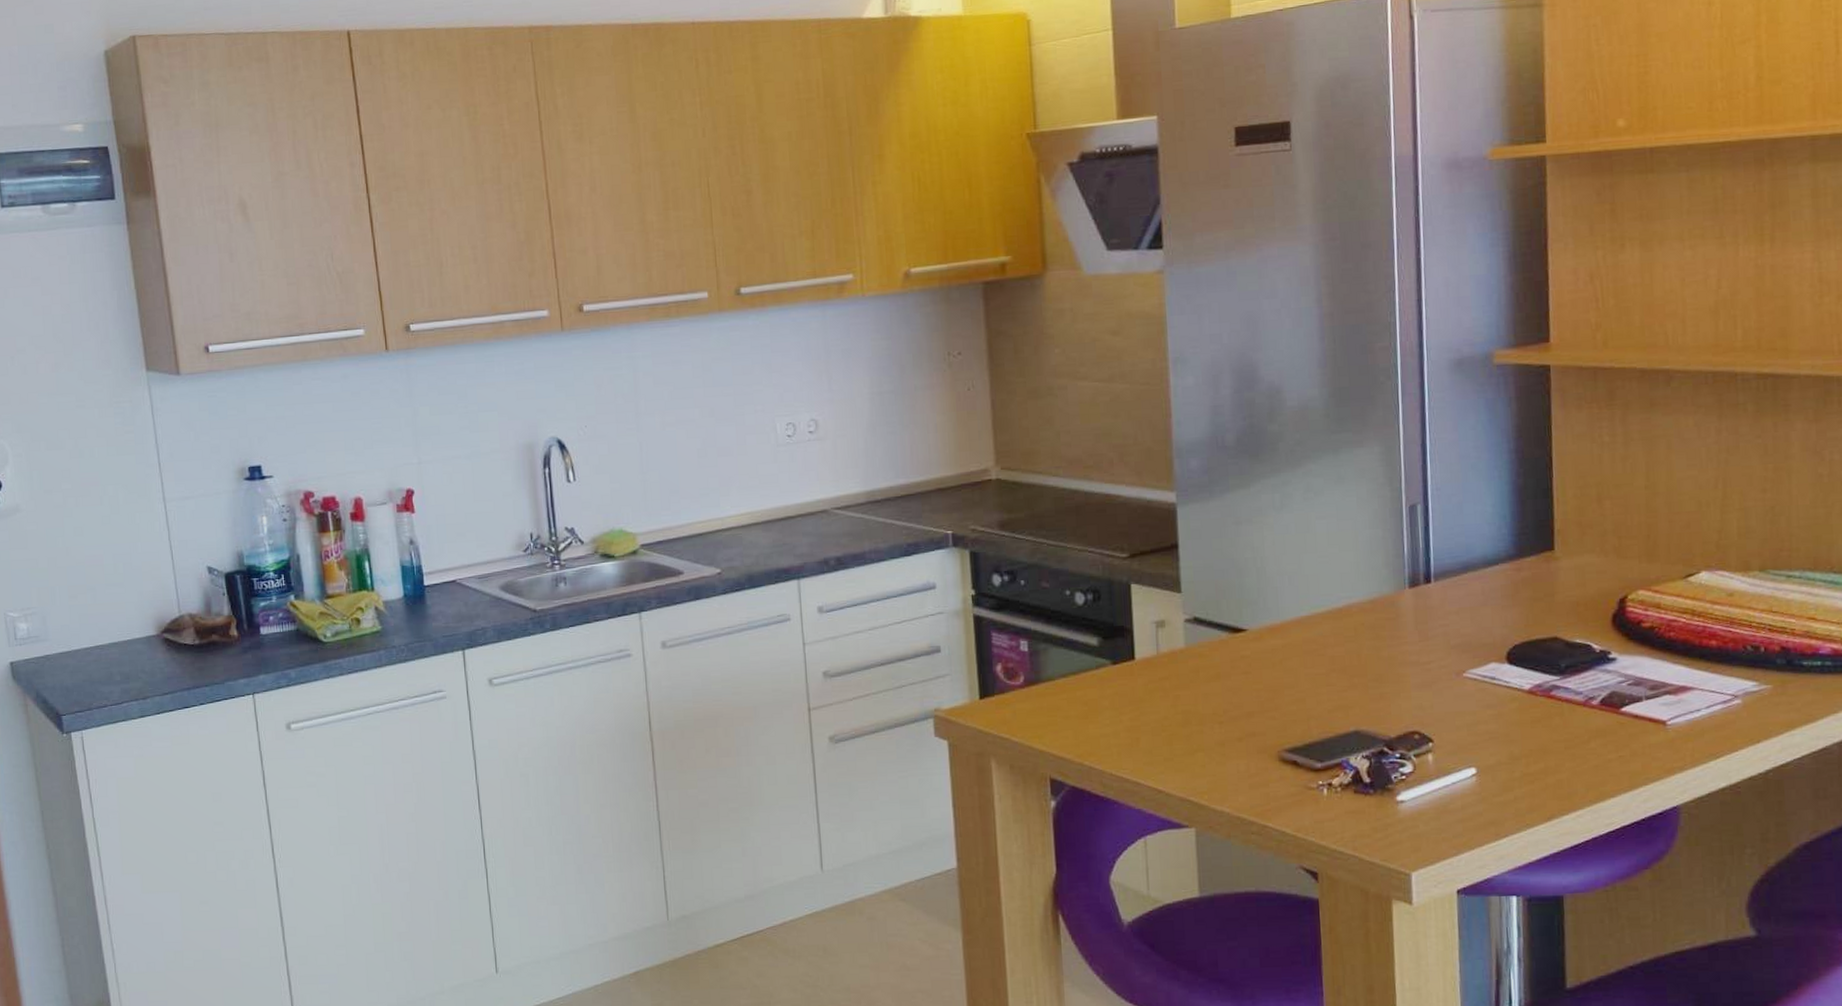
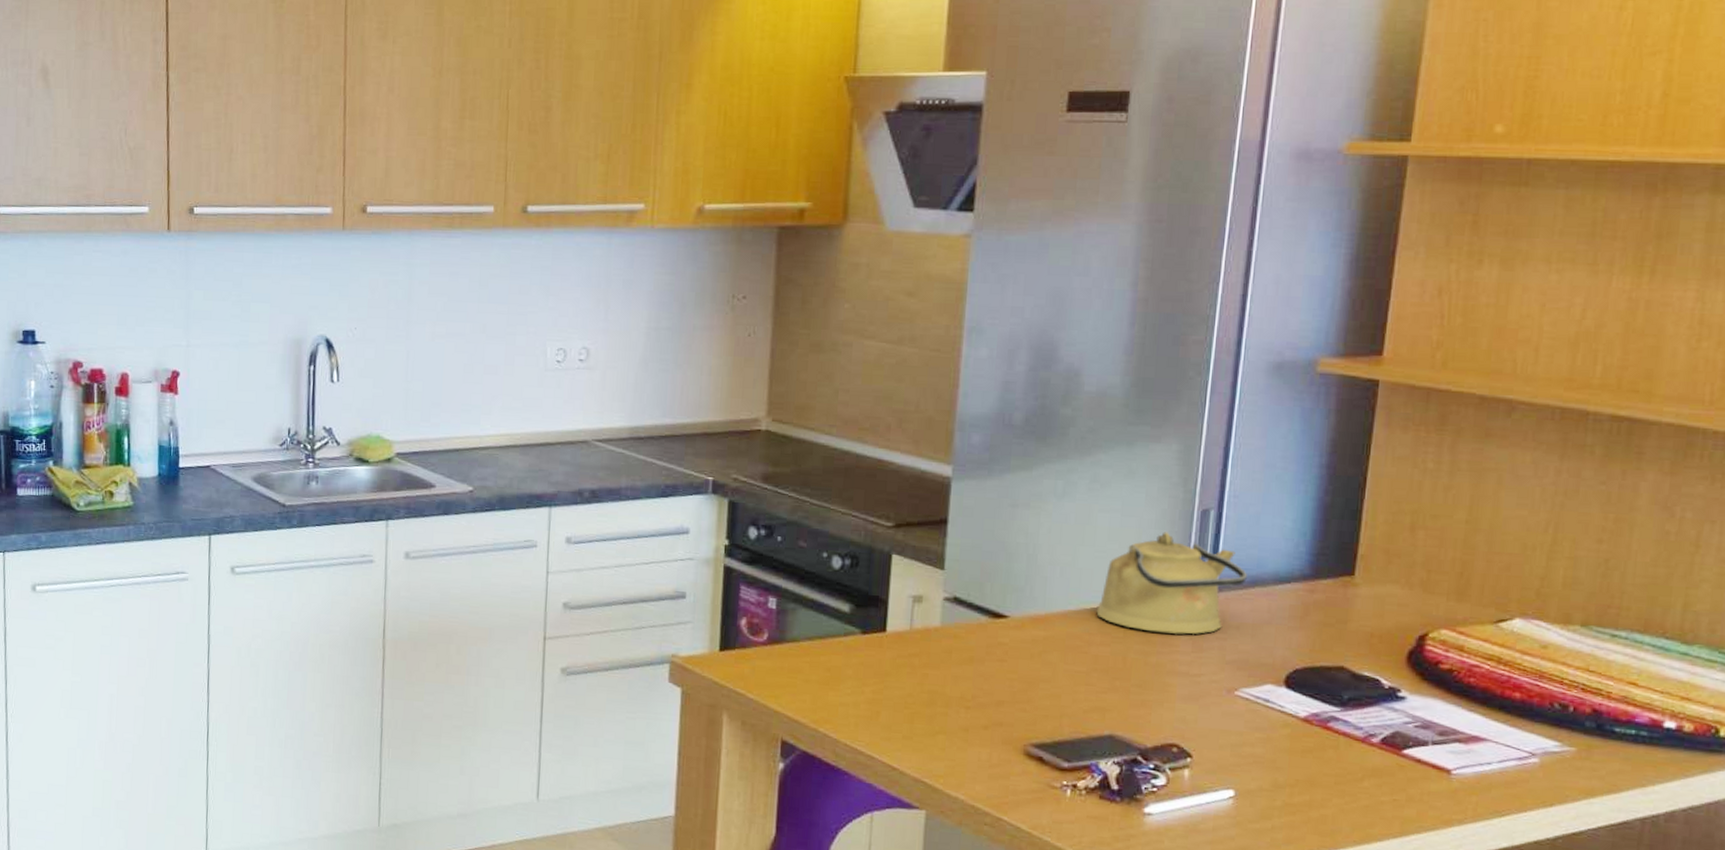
kettle: none [1327,530,1459,627] -> present [1096,532,1247,635]

